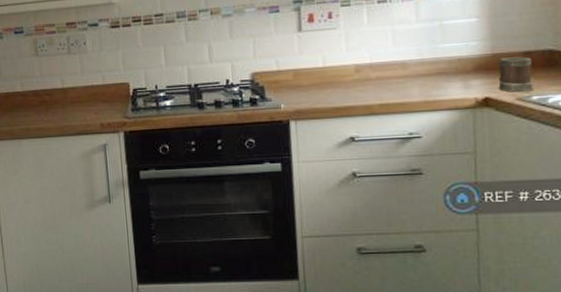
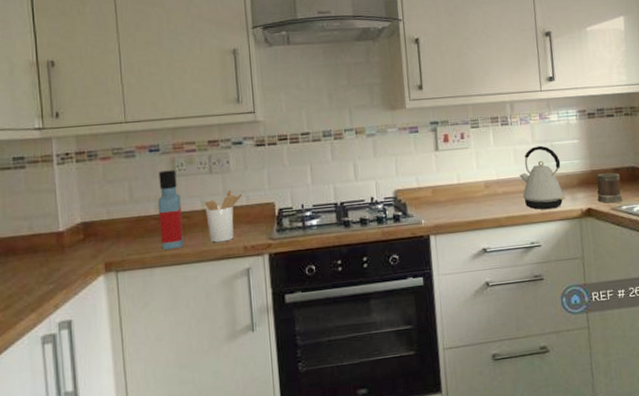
bottle: none [23,50,47,123] -> present [158,170,185,250]
utensil holder: none [64,69,99,119] -> present [205,189,243,243]
kettle: none [397,25,456,98] -> present [519,145,566,210]

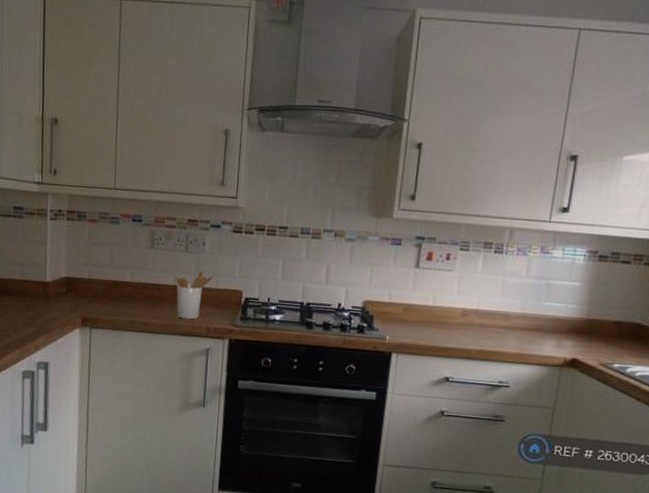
bottle: present [158,170,185,250] -> none [133,241,155,317]
kettle: present [519,145,566,210] -> none [501,281,554,352]
mug: present [596,172,623,203] -> none [586,324,620,359]

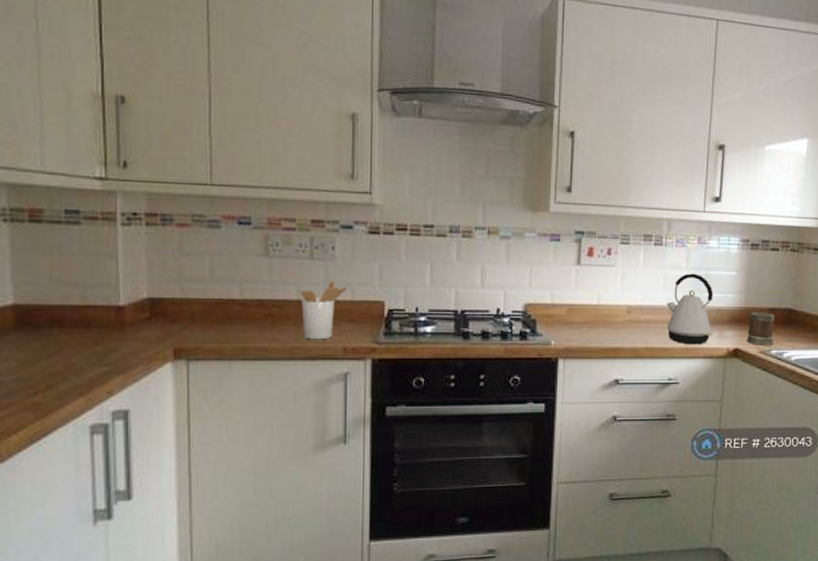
kettle: none [501,281,554,352] -> present [666,273,714,345]
mug: none [586,324,620,359] -> present [747,312,775,345]

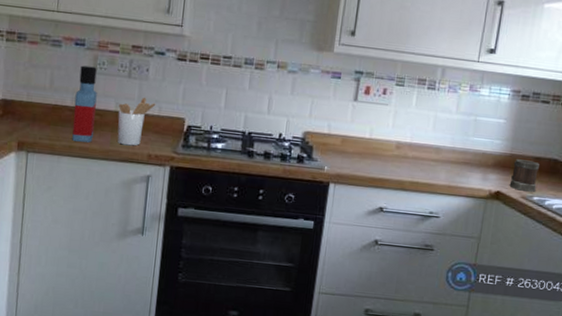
bottle: none [244,248,273,341] -> present [72,65,97,143]
kettle: present [666,273,714,345] -> none [432,117,481,184]

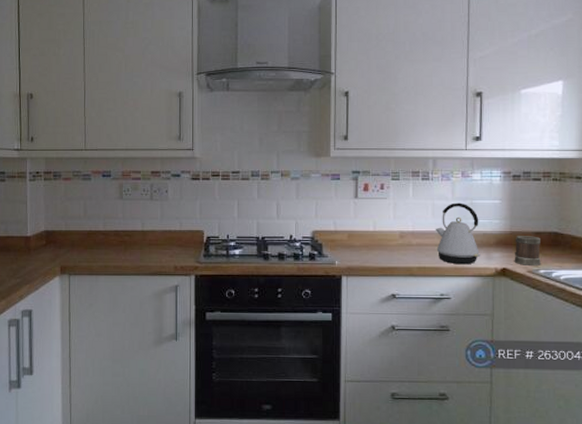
bottle: present [72,65,97,143] -> none [106,194,126,261]
utensil holder: present [117,97,156,146] -> none [145,215,177,260]
kettle: none [432,117,481,184] -> present [435,203,481,265]

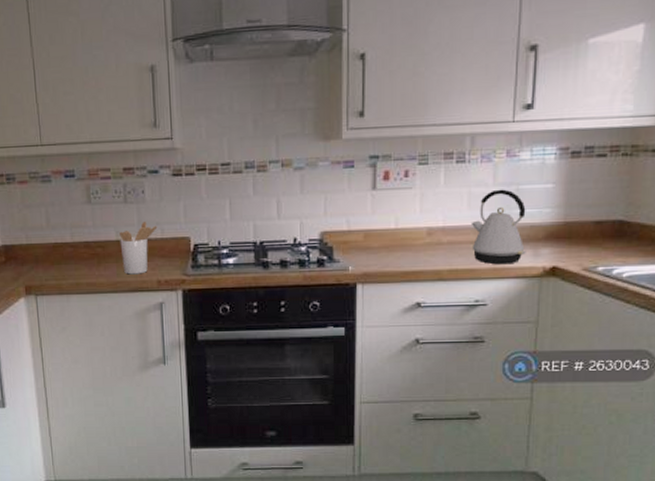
utensil holder: none [145,215,177,260] -> present [119,221,158,275]
mug: present [514,236,541,266] -> none [567,226,601,262]

